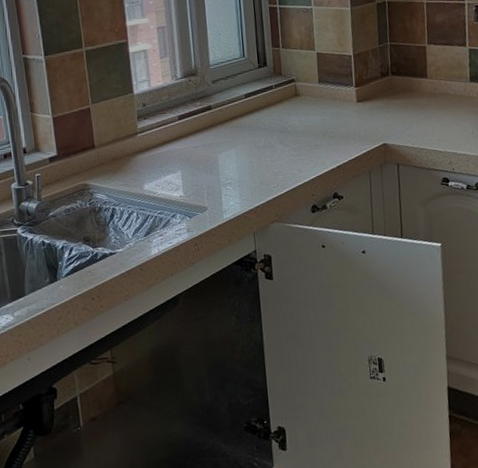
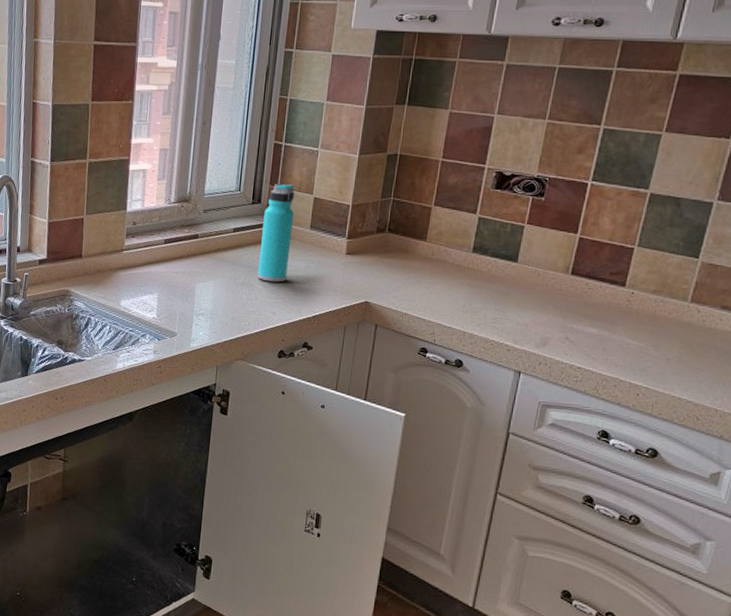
water bottle: none [272,44,306,141] -> present [257,183,295,282]

